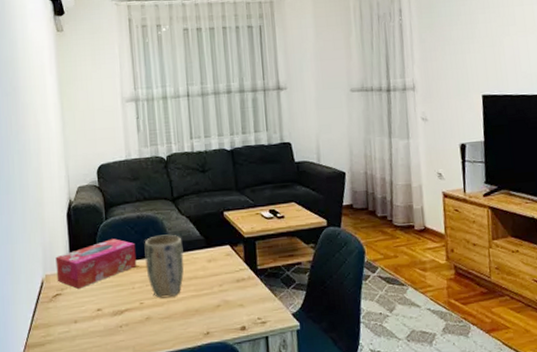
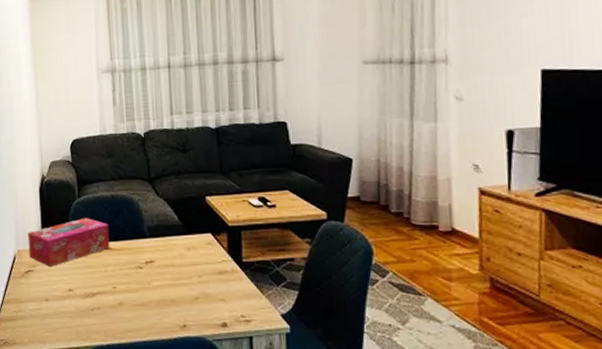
plant pot: present [144,234,184,298] -> none [118,217,161,284]

